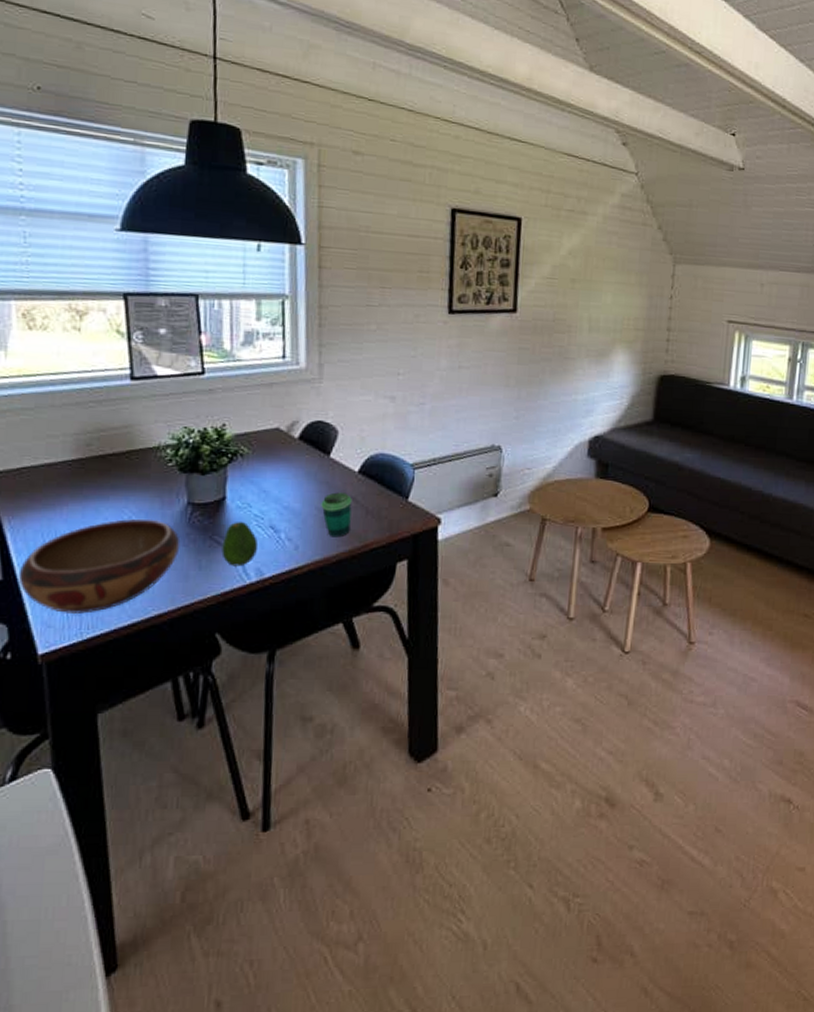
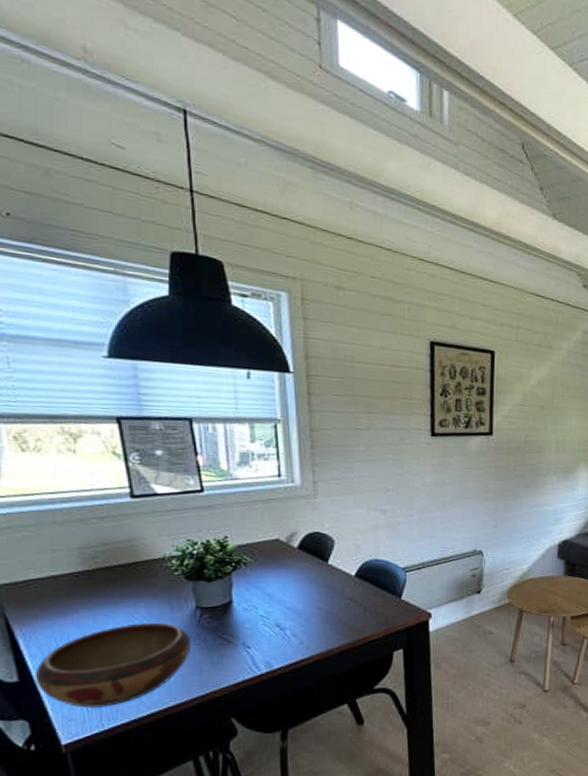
fruit: present [221,521,259,567] -> none [232,621,266,661]
cup: present [321,492,352,538] -> none [322,594,351,632]

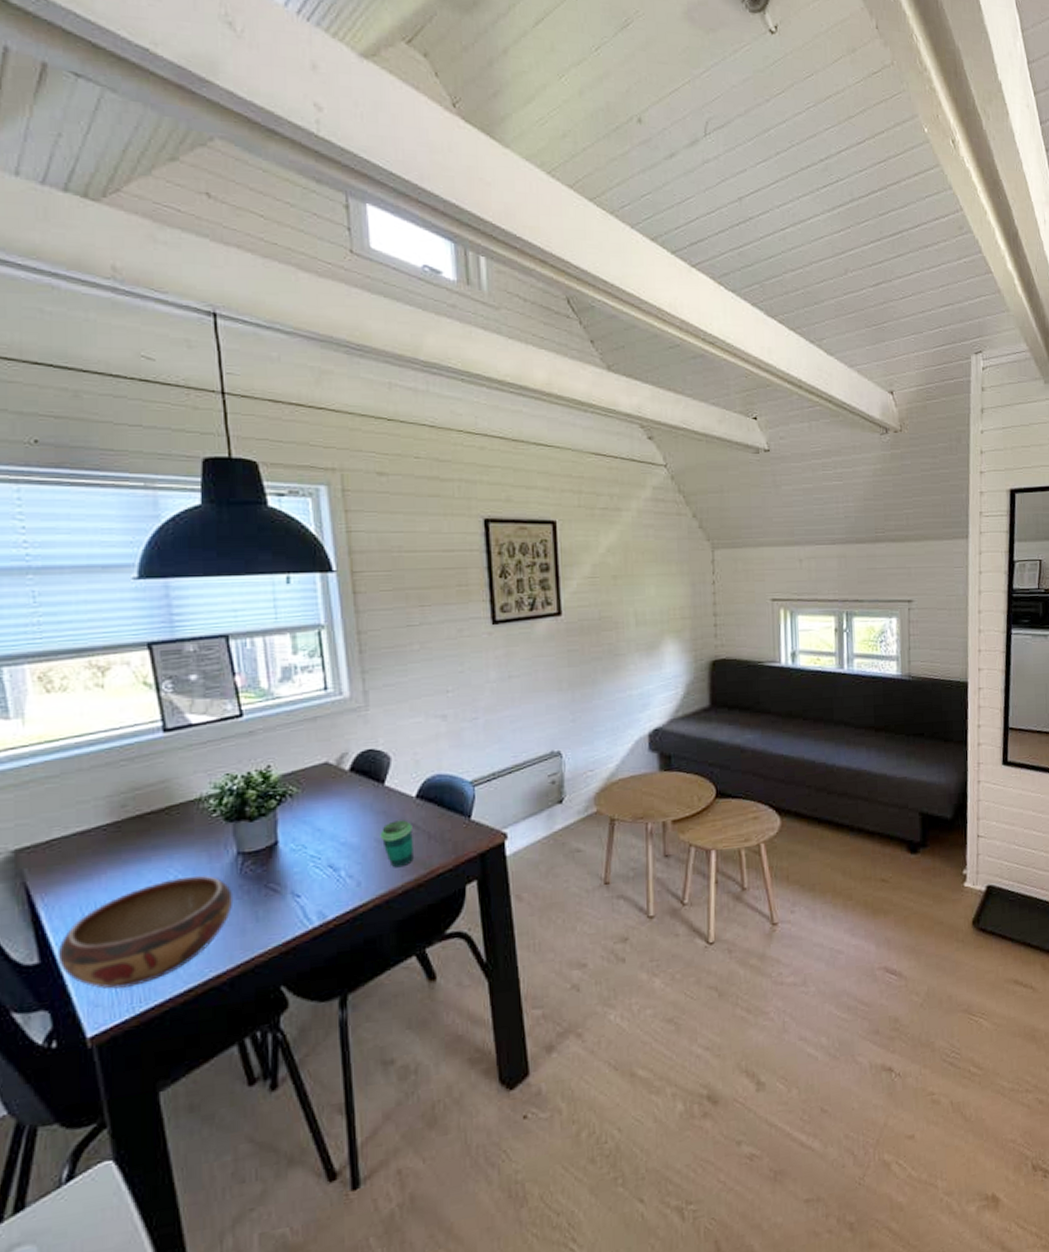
cup: none [322,594,351,632] -> present [380,820,413,868]

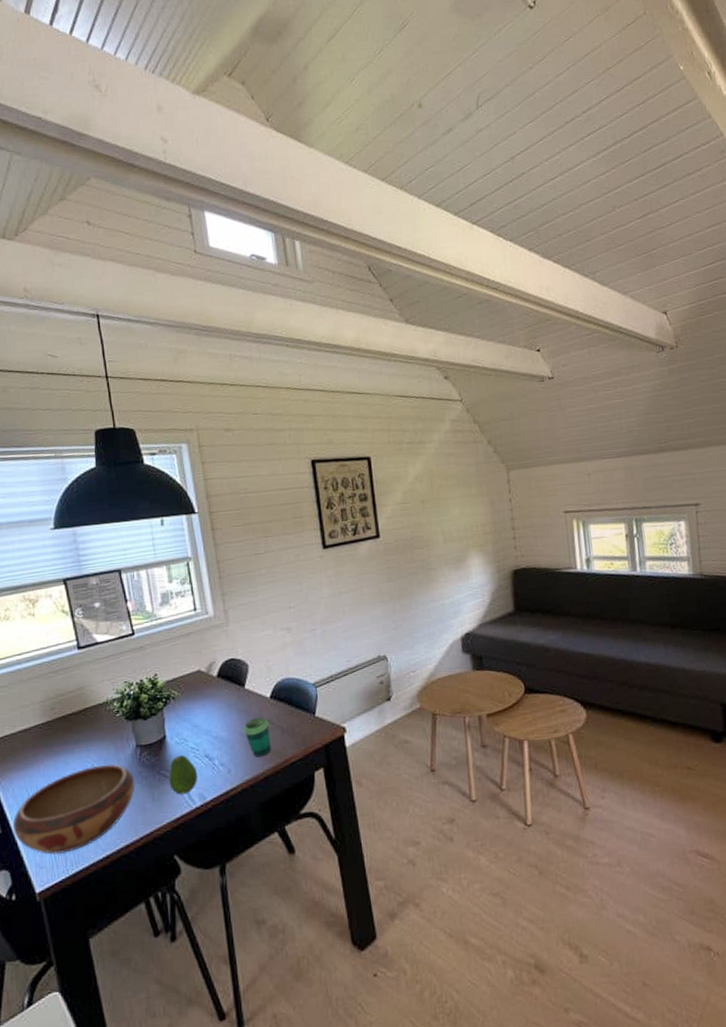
fruit: none [279,864,318,913] -> present [168,754,198,795]

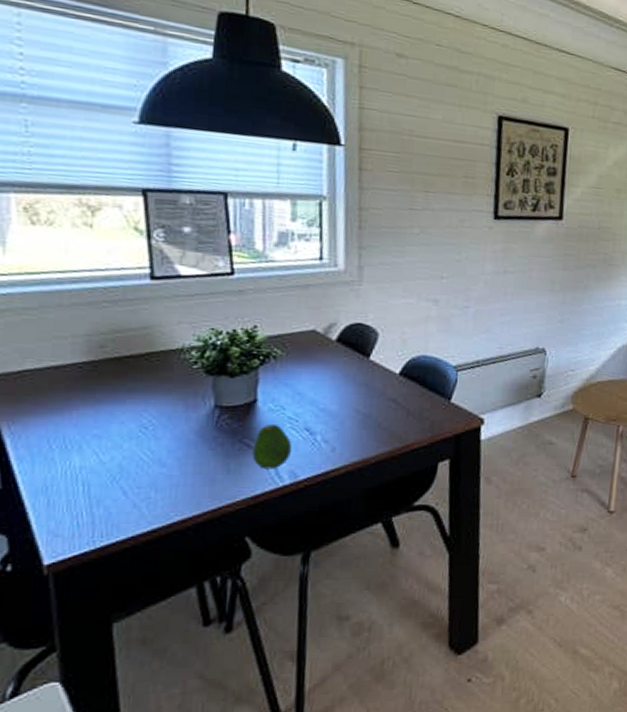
decorative bowl: present [12,764,136,855] -> none [19,422,207,523]
cup: present [244,717,271,758] -> none [359,394,393,439]

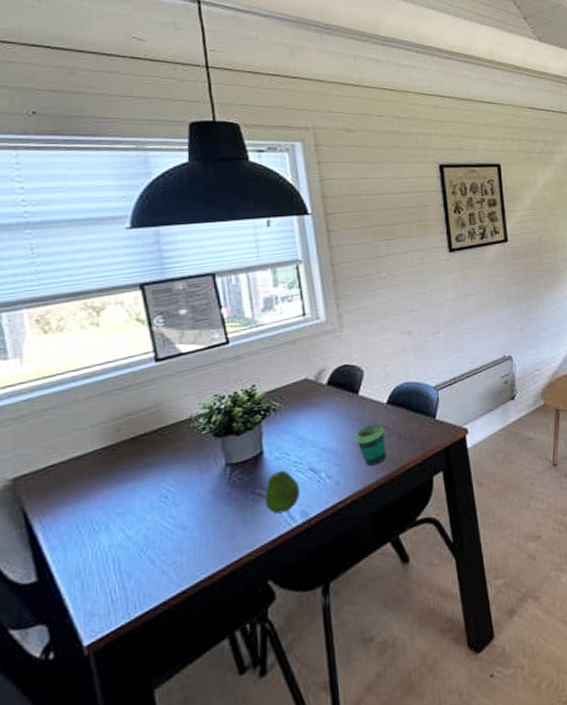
cup: none [359,394,393,439] -> present [356,424,386,467]

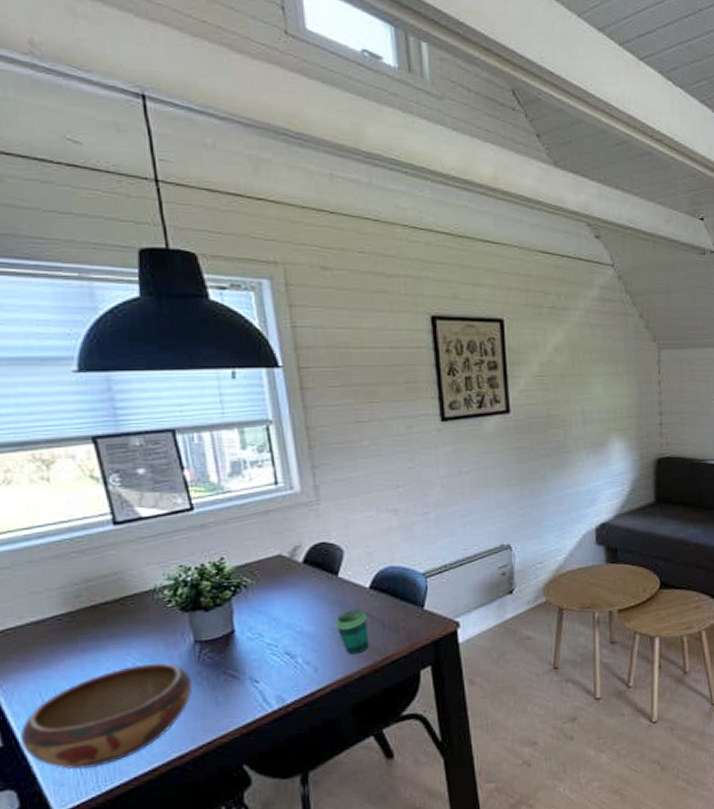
decorative bowl: none [54,487,223,600] -> present [19,662,193,770]
fruit: present [265,470,301,514] -> none [237,651,276,698]

